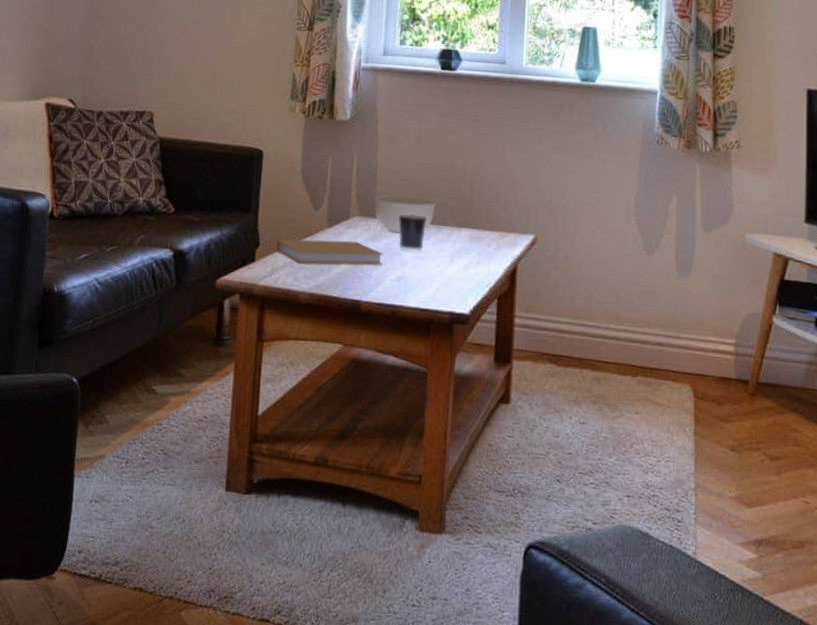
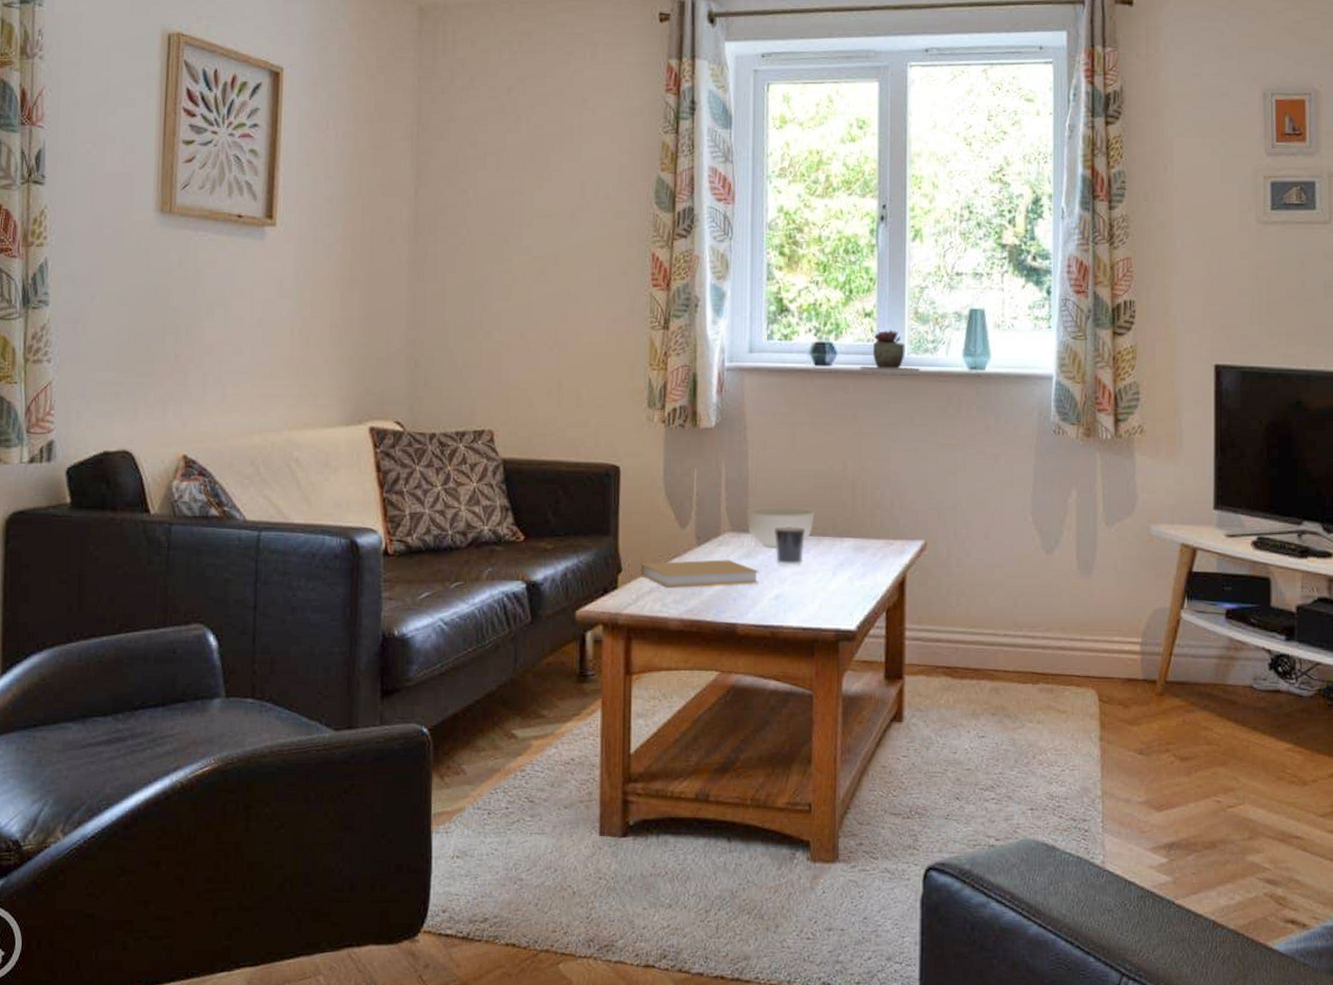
succulent plant: none [482,41,537,81] -> present [860,329,920,373]

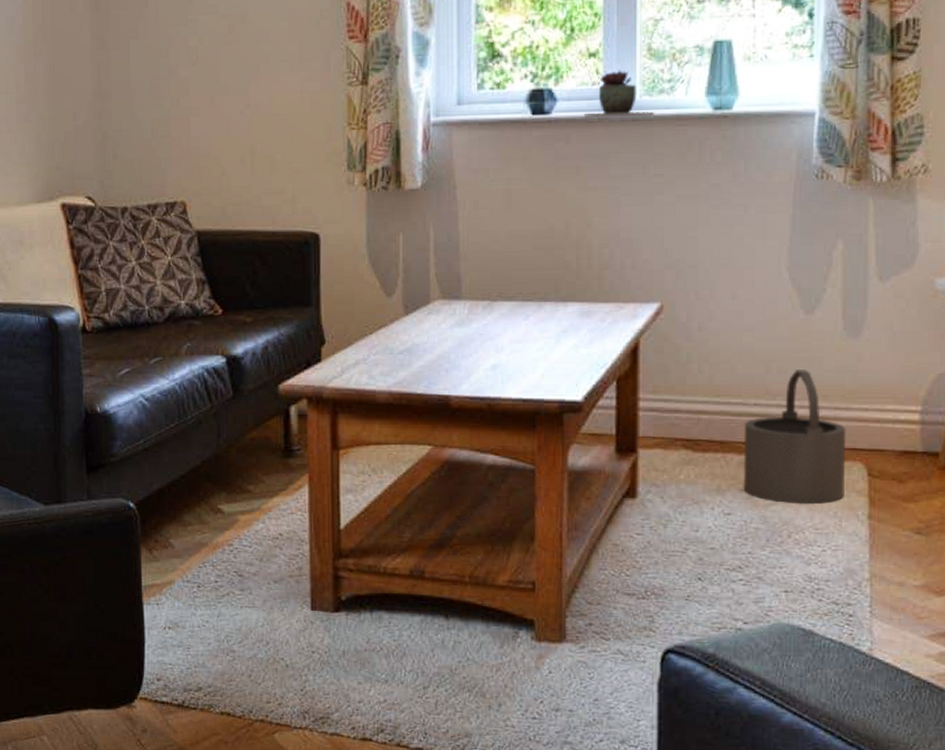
book: present [640,559,759,588] -> none [344,329,473,359]
bowl: present [745,507,815,548] -> none [457,271,534,316]
mug: present [775,527,805,565] -> none [490,292,523,333]
wooden bucket: none [995,604,1081,728] -> present [743,370,847,505]

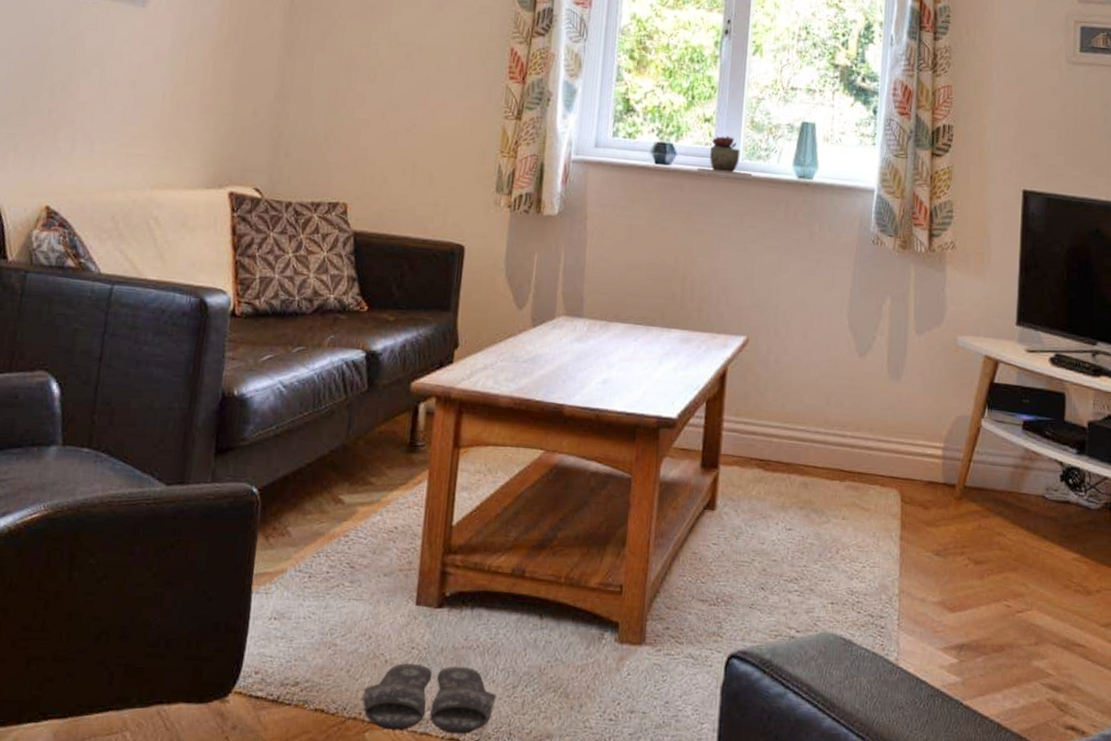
slippers: none [268,666,407,733] -> present [363,663,497,733]
wooden bucket: present [743,370,847,505] -> none [803,404,886,525]

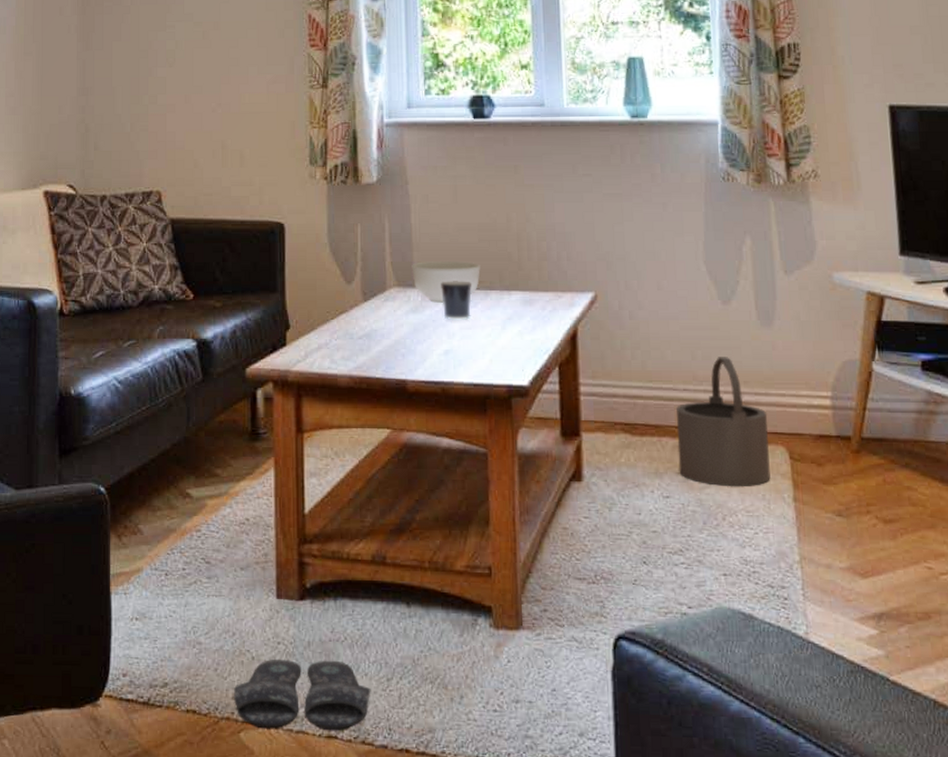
bowl: none [580,294,645,335] -> present [410,261,481,303]
mug: none [605,314,635,353] -> present [441,281,472,320]
succulent plant: present [697,135,753,178] -> none [519,81,581,123]
wooden bucket: none [803,404,886,525] -> present [676,357,771,487]

